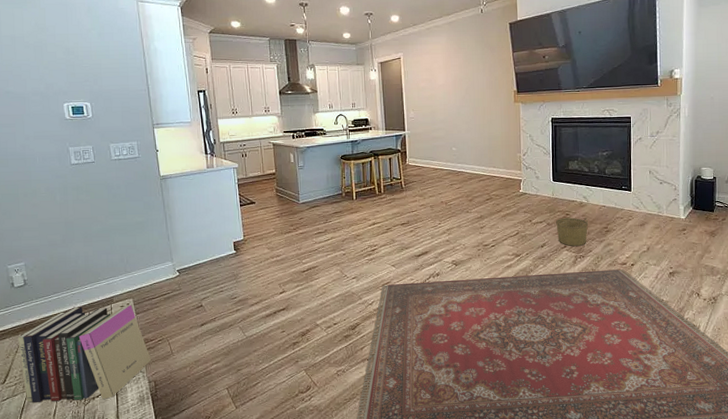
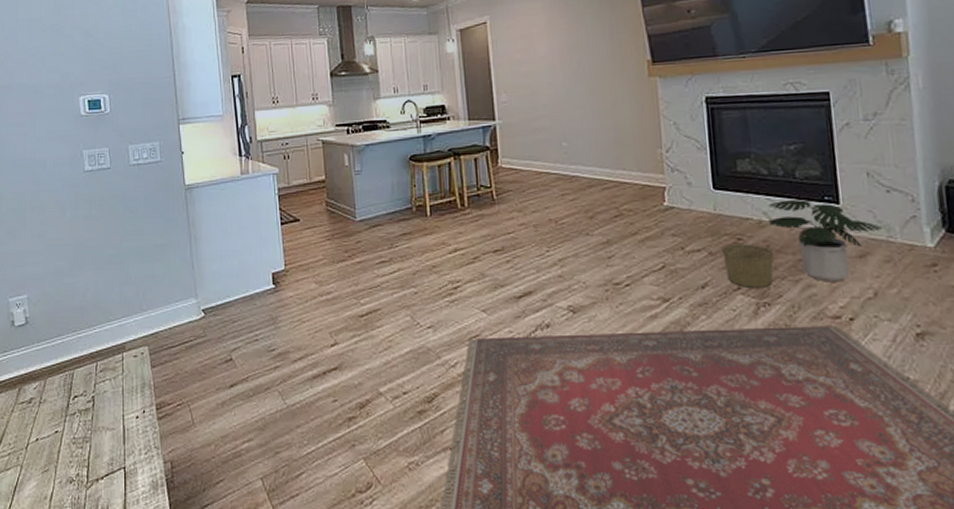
books: present [17,304,152,403] -> none [14,354,168,482]
potted plant: none [586,188,655,242] -> present [767,200,882,283]

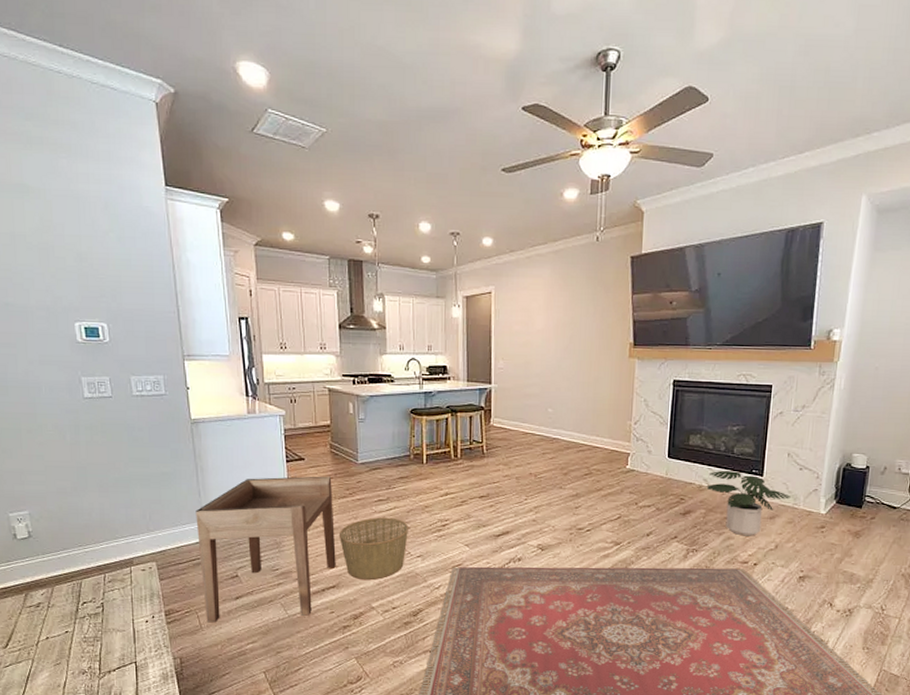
side table: none [189,237,337,417] -> present [196,476,336,623]
basket: none [338,281,417,360] -> present [338,517,410,581]
basket: present [722,244,774,289] -> none [667,503,706,539]

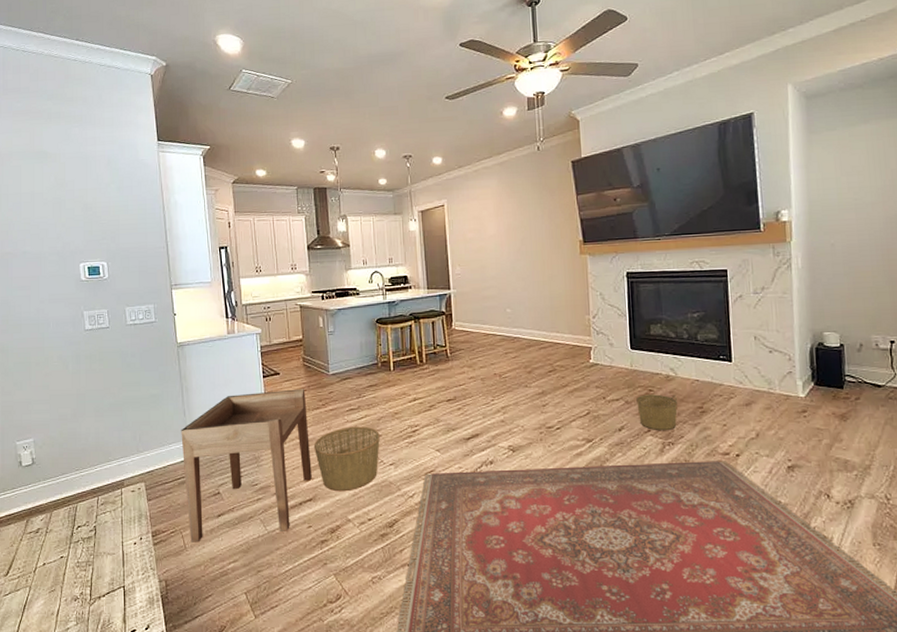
basket: none [667,503,706,539] -> present [636,394,678,431]
potted plant: present [706,471,791,536] -> none [674,358,765,426]

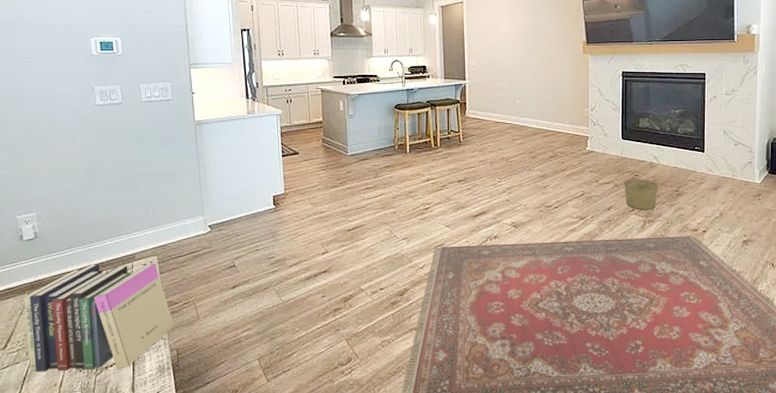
books: none [23,489,163,599] -> present [23,262,175,371]
side table: present [181,389,312,543] -> none [196,168,327,313]
basket: present [313,426,381,492] -> none [330,203,395,264]

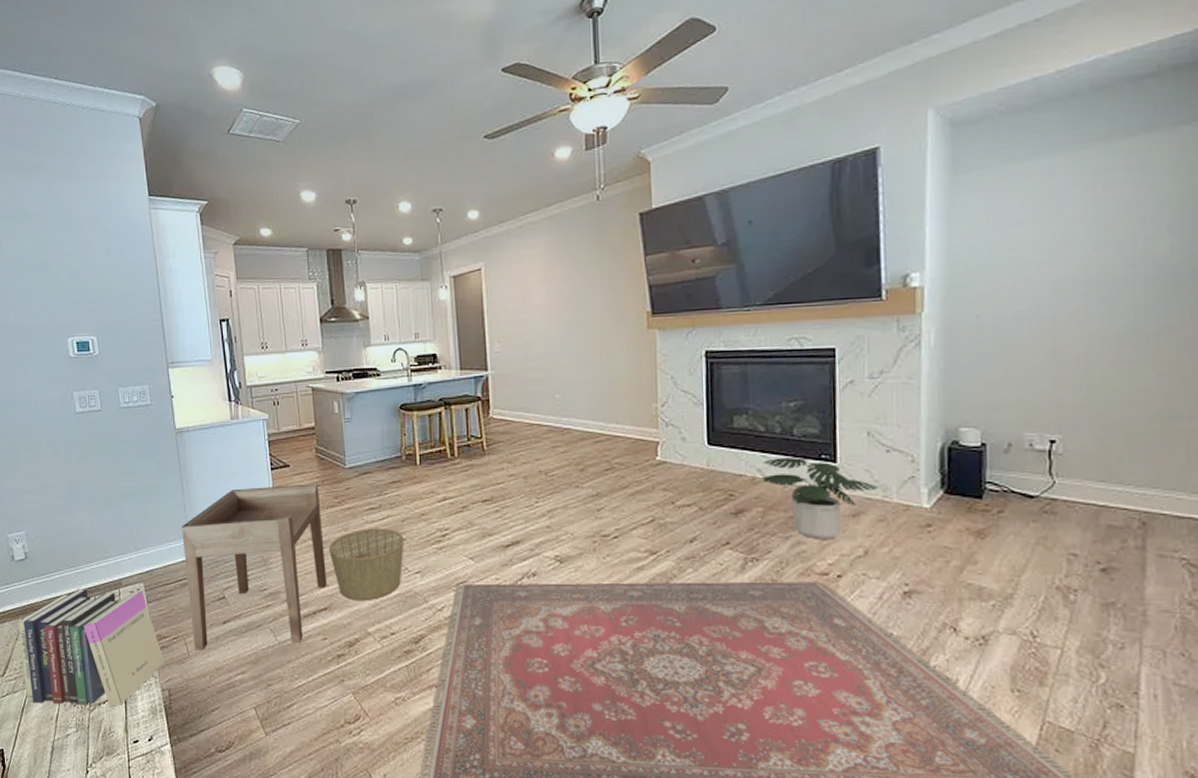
side table: none [196,168,327,313] -> present [181,483,327,651]
basket: none [330,203,395,264] -> present [328,528,405,601]
basket: present [624,179,658,211] -> none [713,500,764,544]
potted plant: none [656,149,729,206] -> present [761,458,878,540]

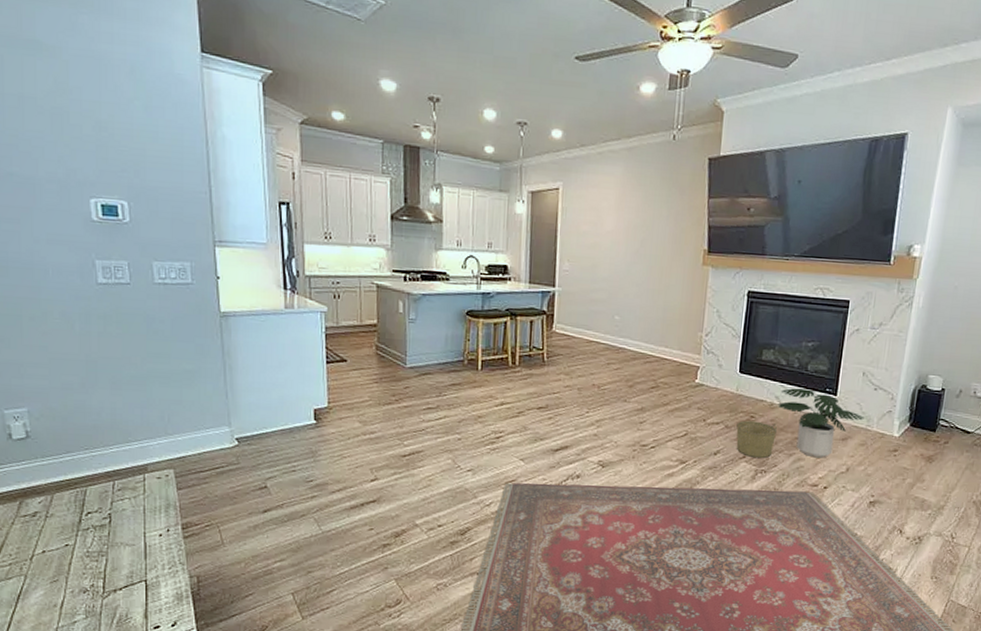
books: present [18,589,165,707] -> none [15,472,195,593]
side table: present [181,483,327,651] -> none [221,379,378,538]
basket: present [328,528,405,601] -> none [381,426,460,495]
basket: none [713,500,764,544] -> present [736,420,777,459]

